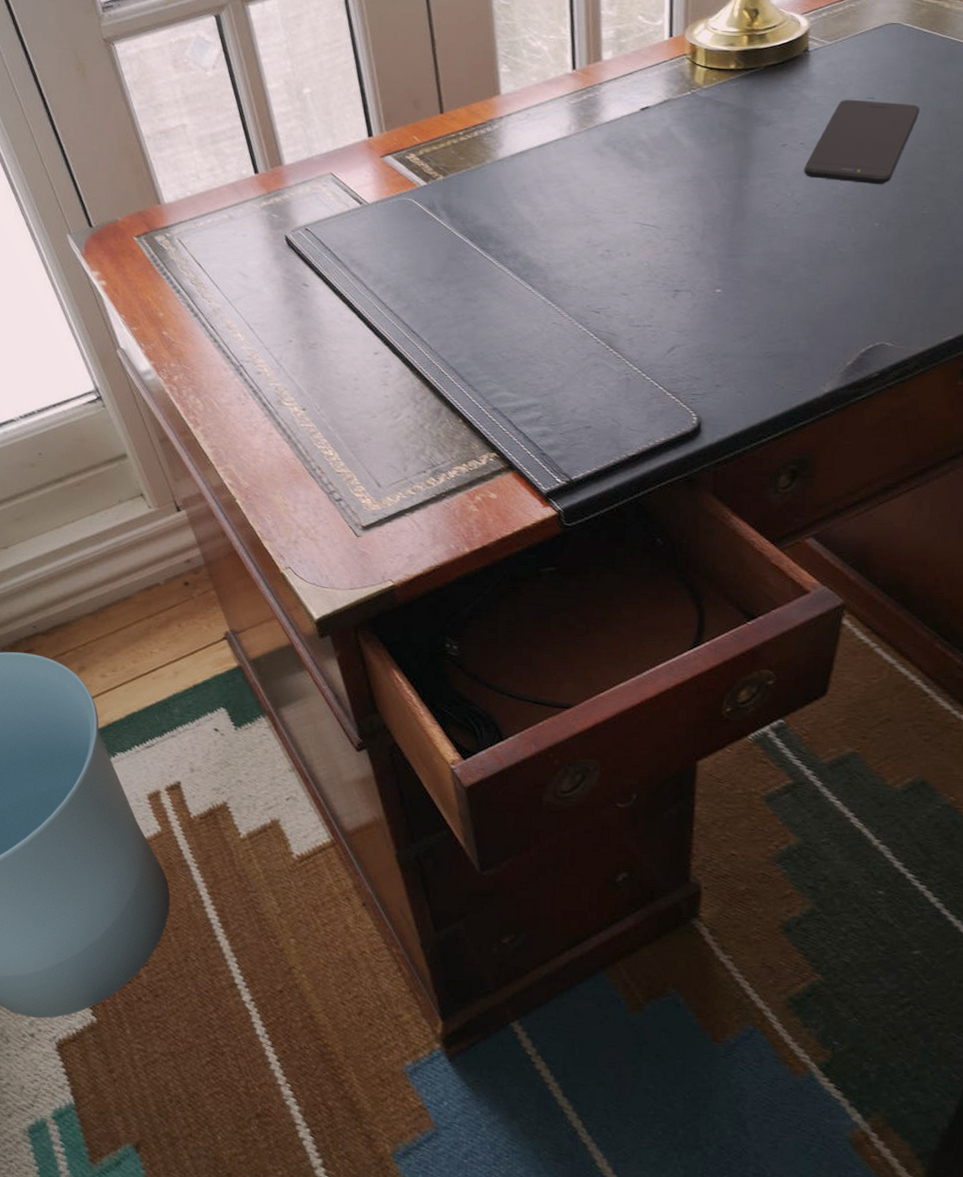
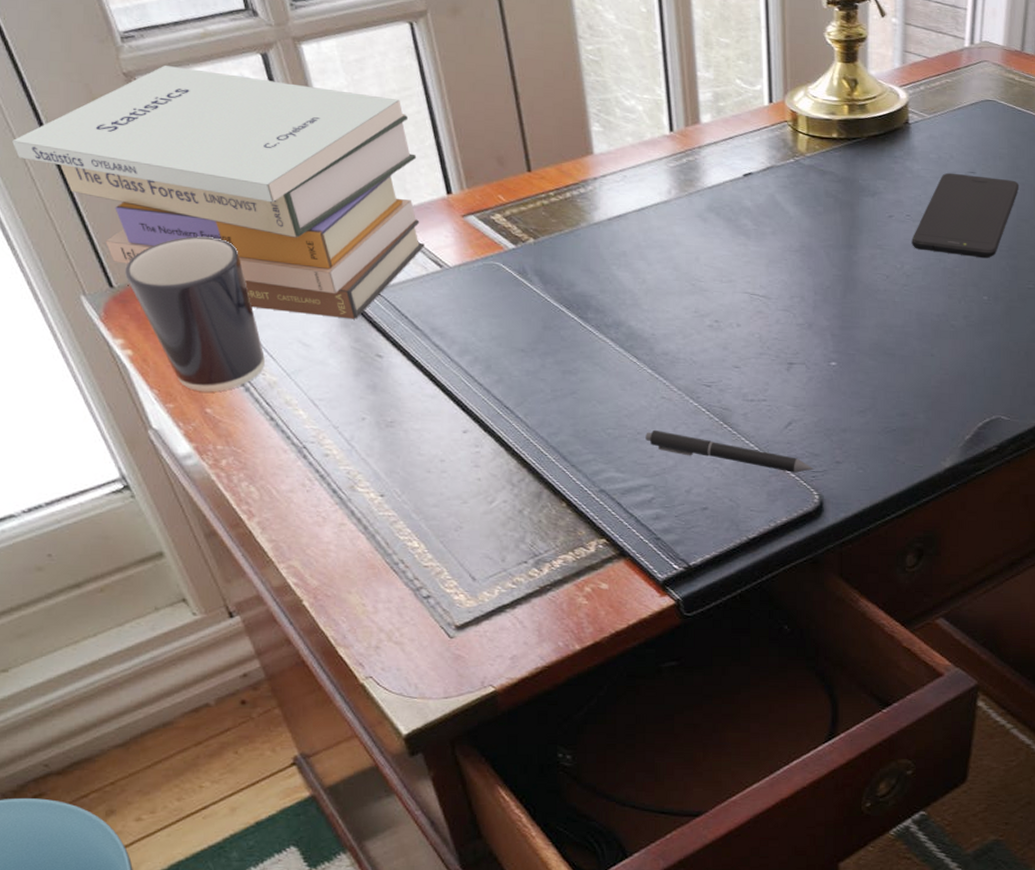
books: none [16,30,347,253] -> present [11,65,425,319]
mug: none [102,181,211,317] -> present [125,236,265,392]
pen: none [536,353,695,395] -> present [645,429,815,473]

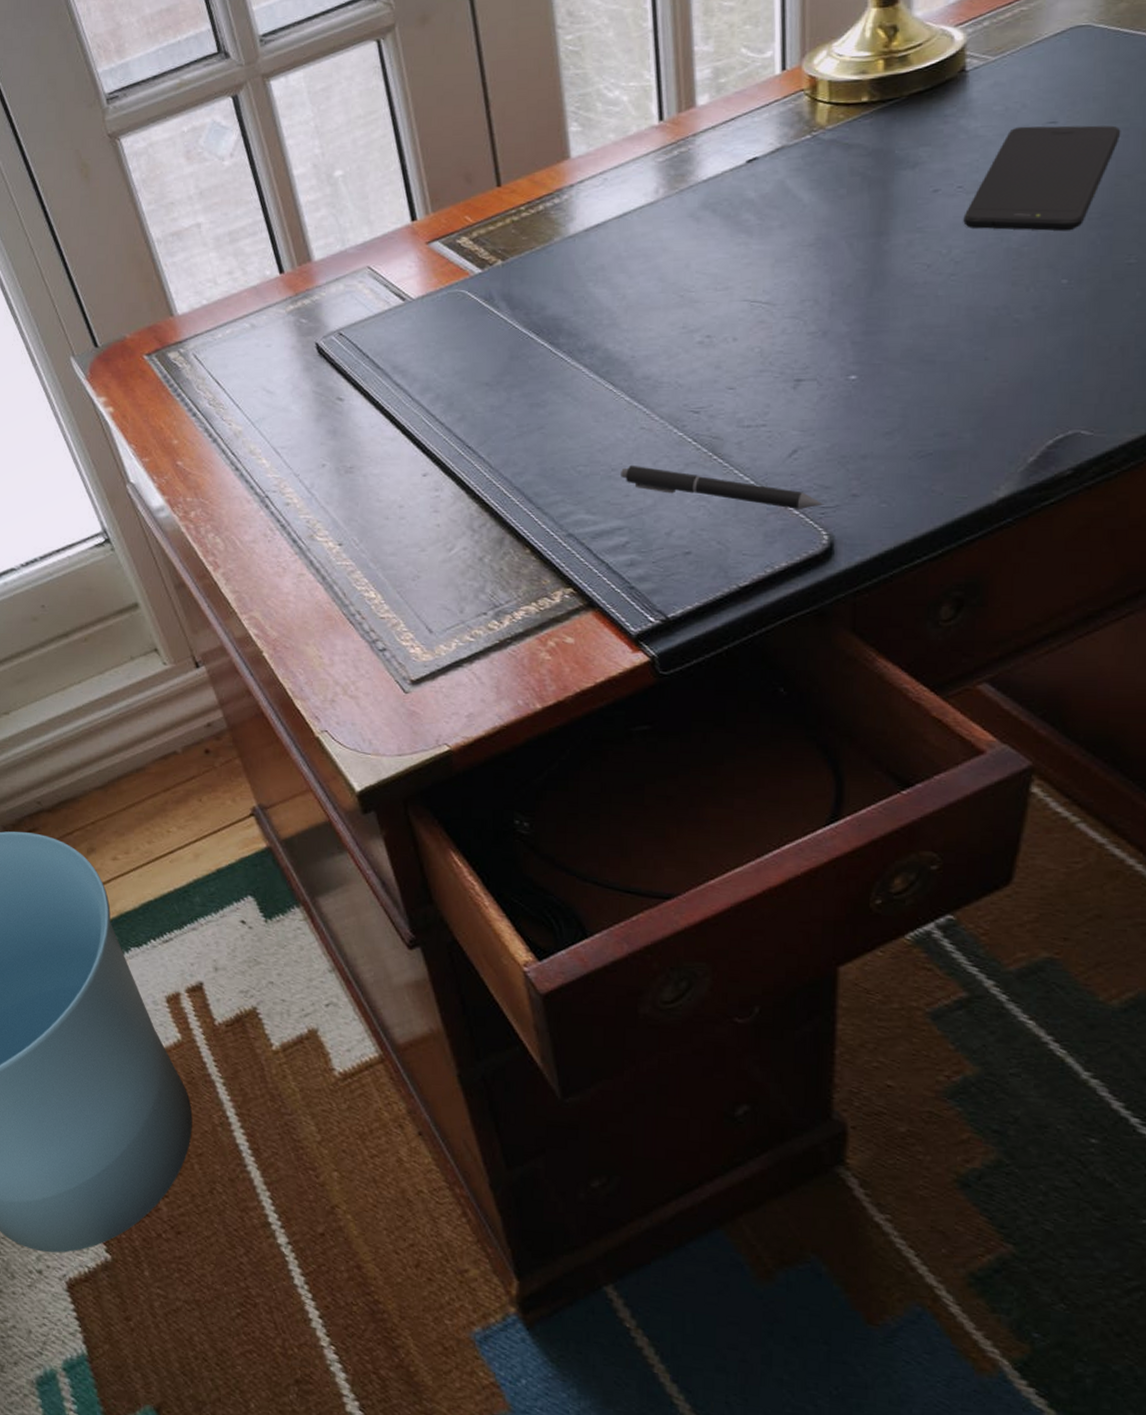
books: present [11,65,425,319] -> none [14,120,387,363]
mug: present [125,236,265,392] -> none [108,289,231,445]

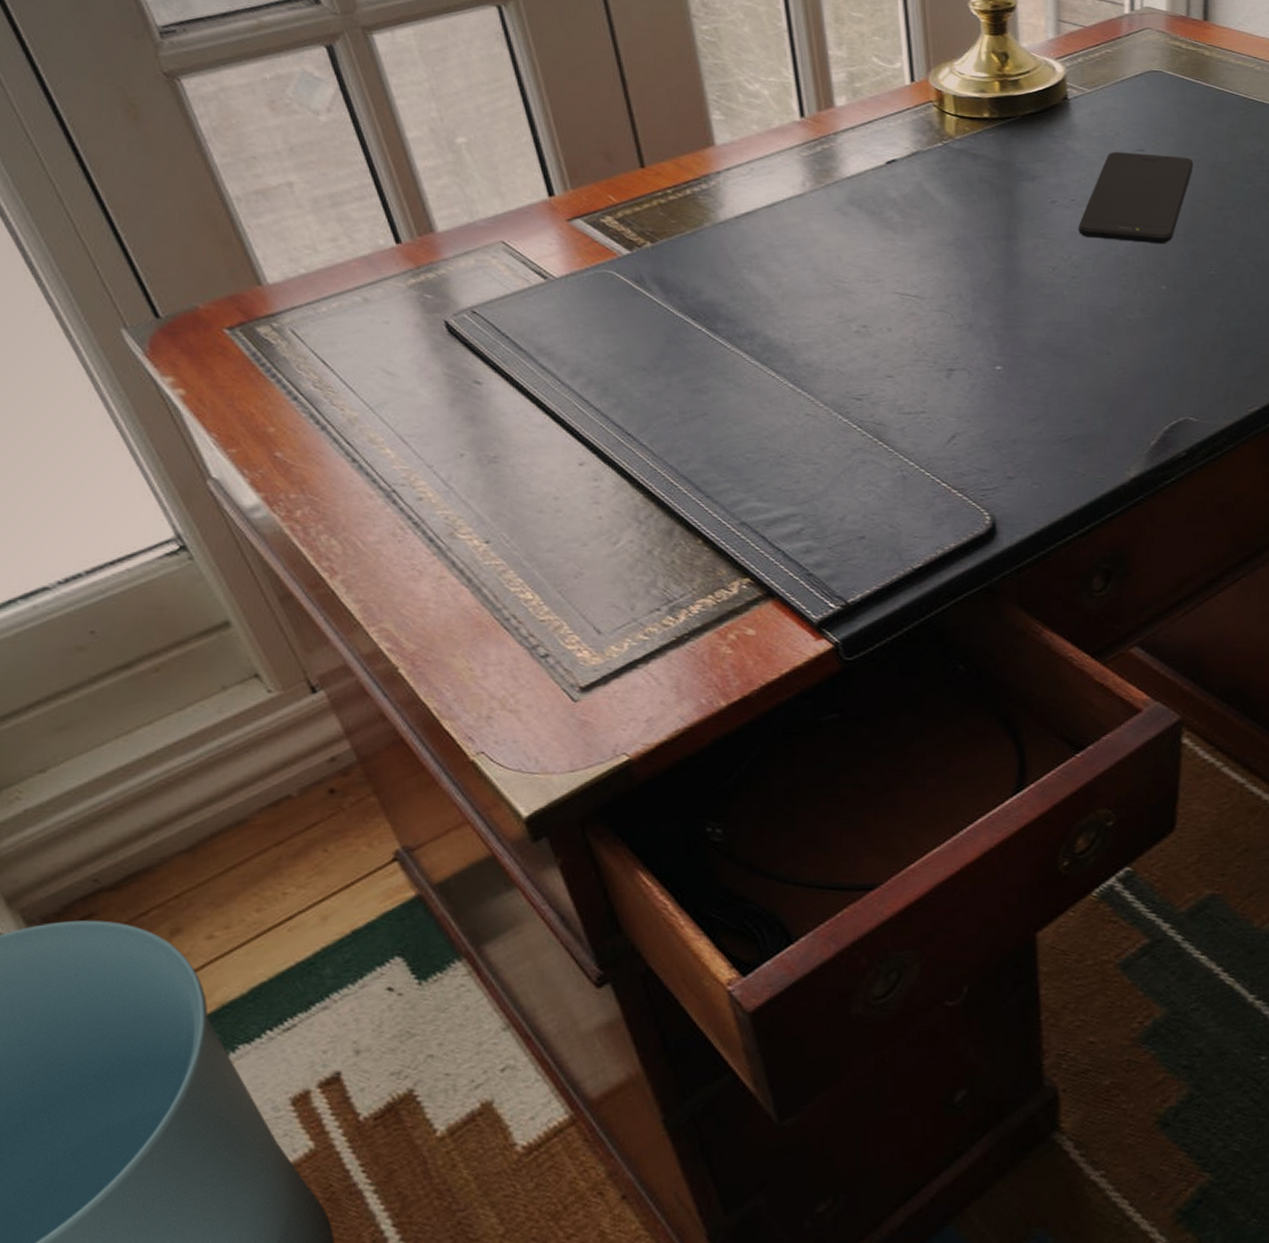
pen: present [621,465,824,509] -> none [790,451,984,492]

